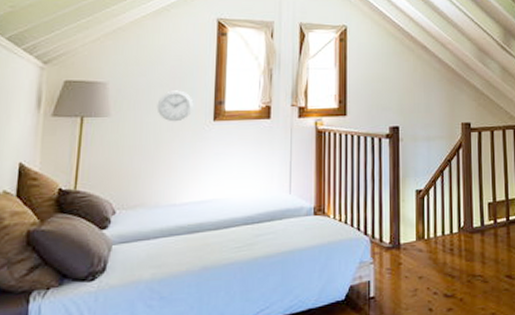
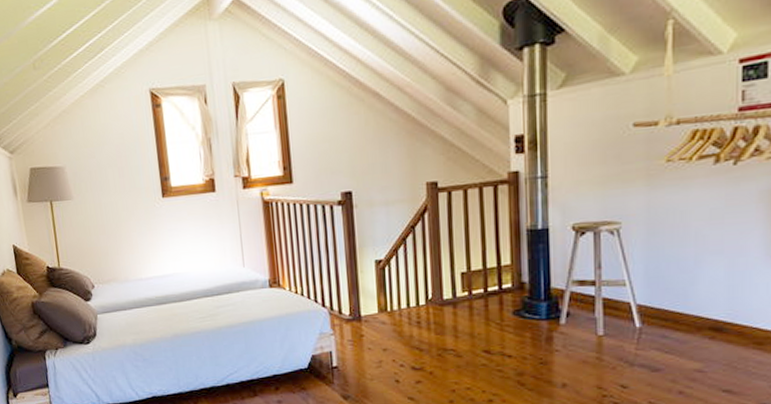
wall clock: present [157,90,194,122] -> none [109,169,142,201]

